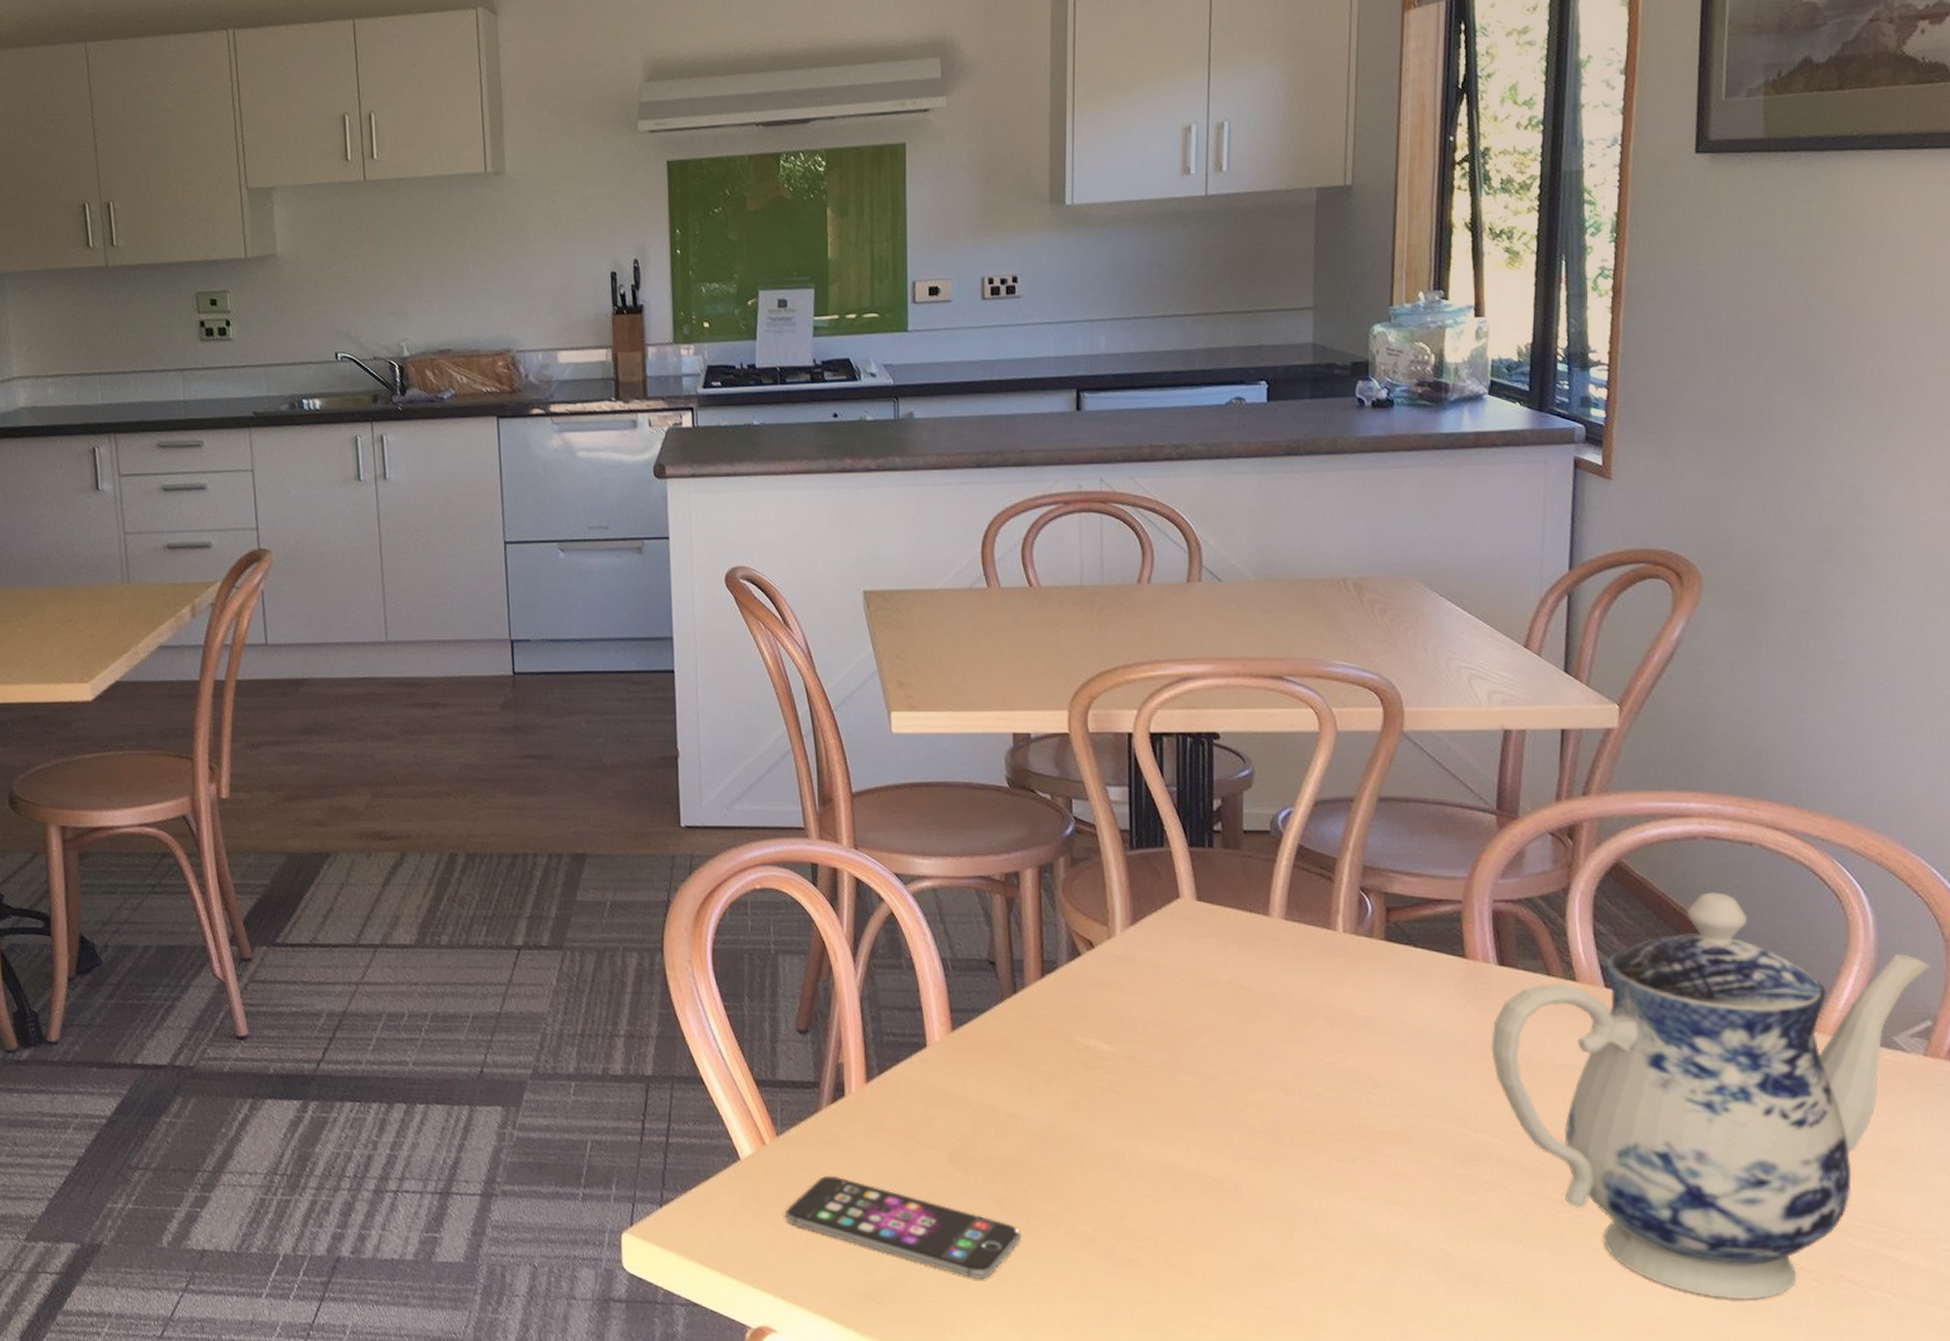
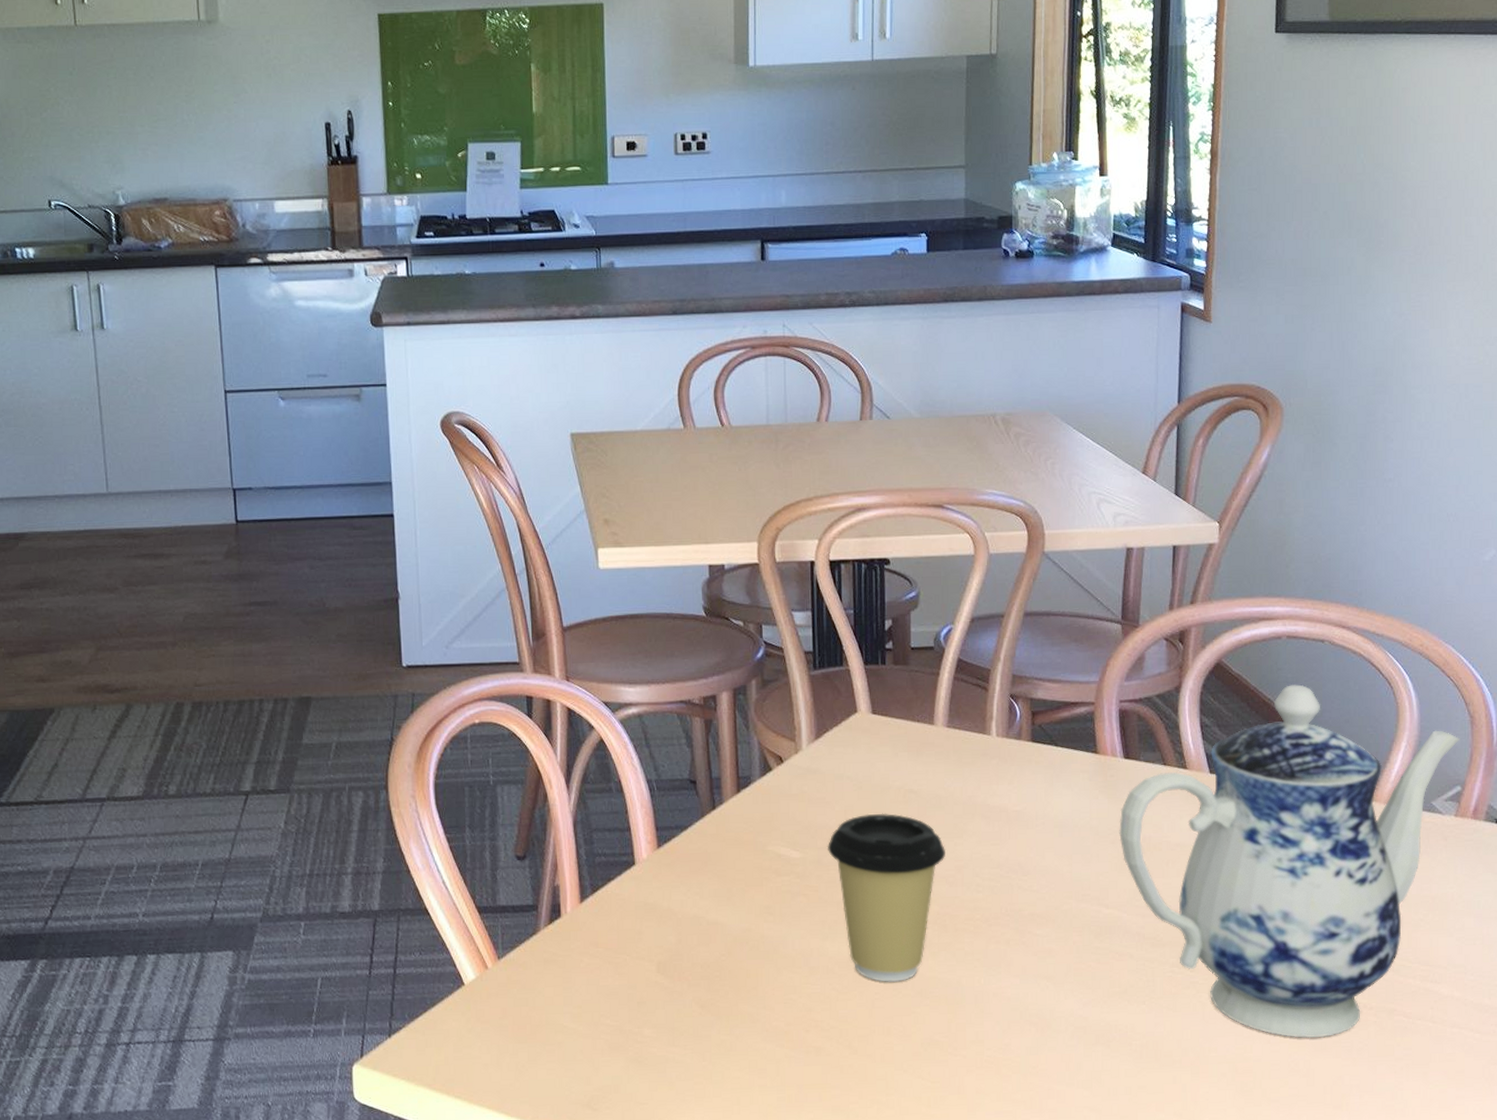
smartphone: present [785,1175,1021,1279] -> none [507,993,723,1079]
coffee cup: none [1142,1008,1281,1194] -> present [827,813,945,982]

